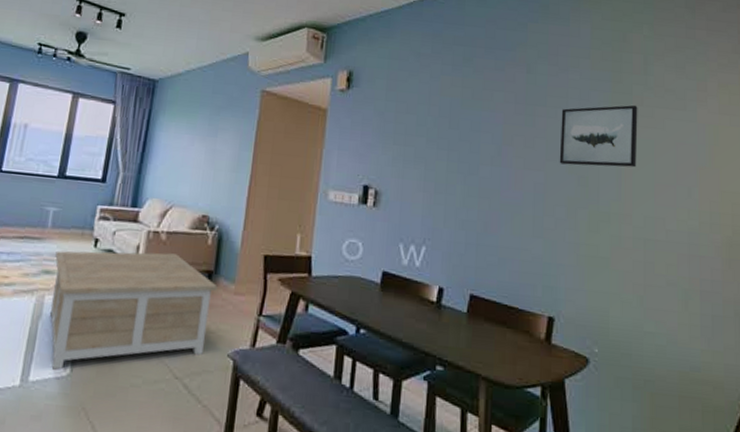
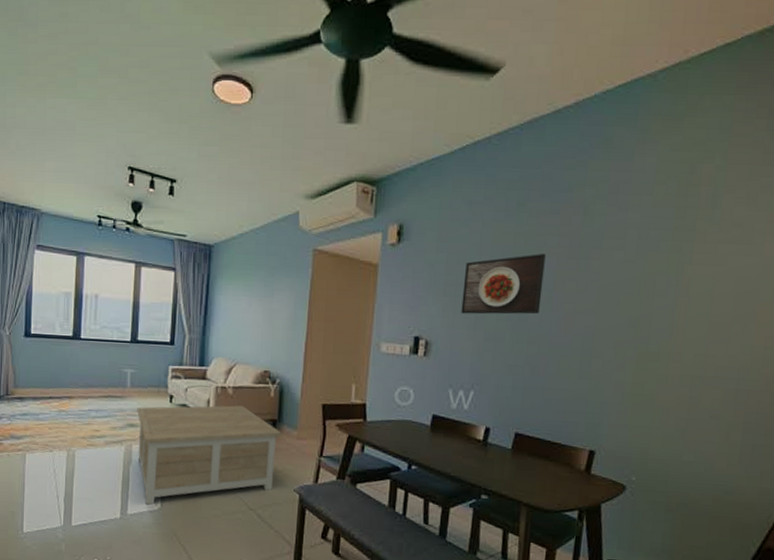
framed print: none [411,107,493,168] -> present [461,254,546,315]
wall art: present [559,105,638,168] -> none [611,241,700,307]

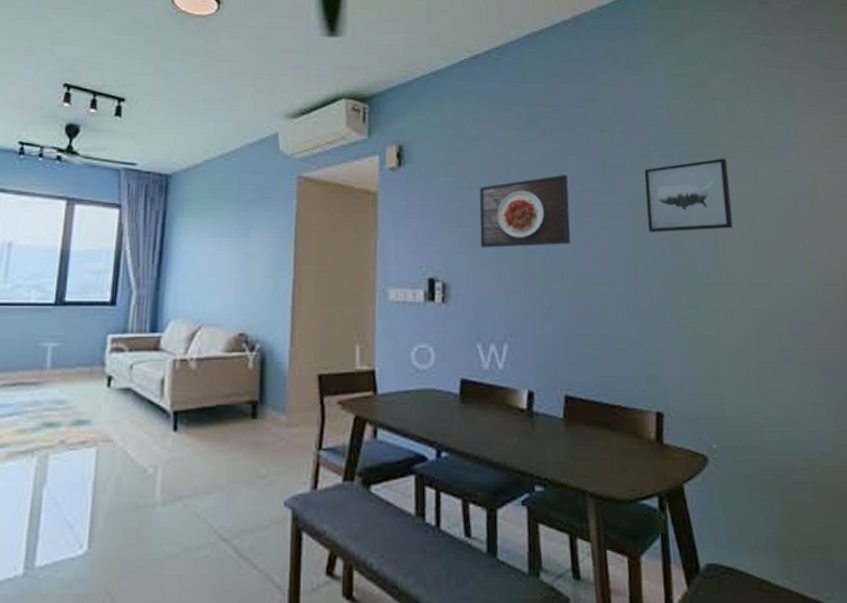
coffee table: present [137,405,282,505] -> none [56,385,265,548]
wall art: none [611,241,700,307] -> present [644,157,733,233]

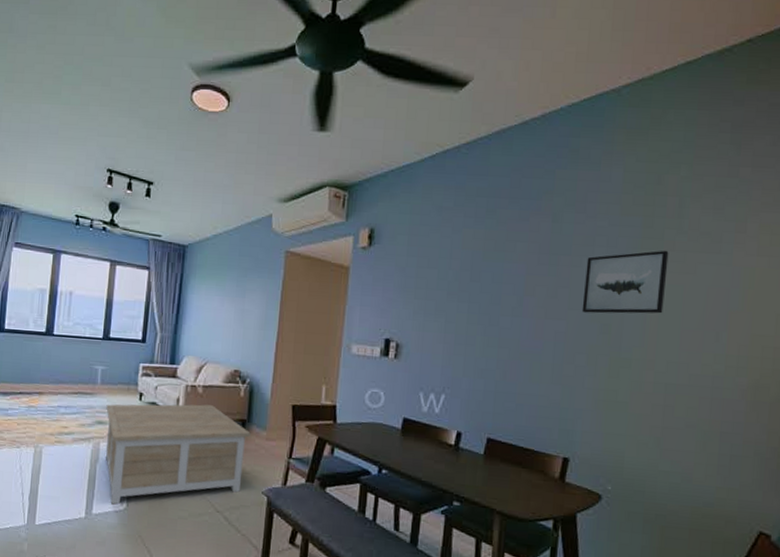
coffee table: none [56,385,265,548] -> present [105,404,251,505]
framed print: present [479,175,571,248] -> none [431,259,515,319]

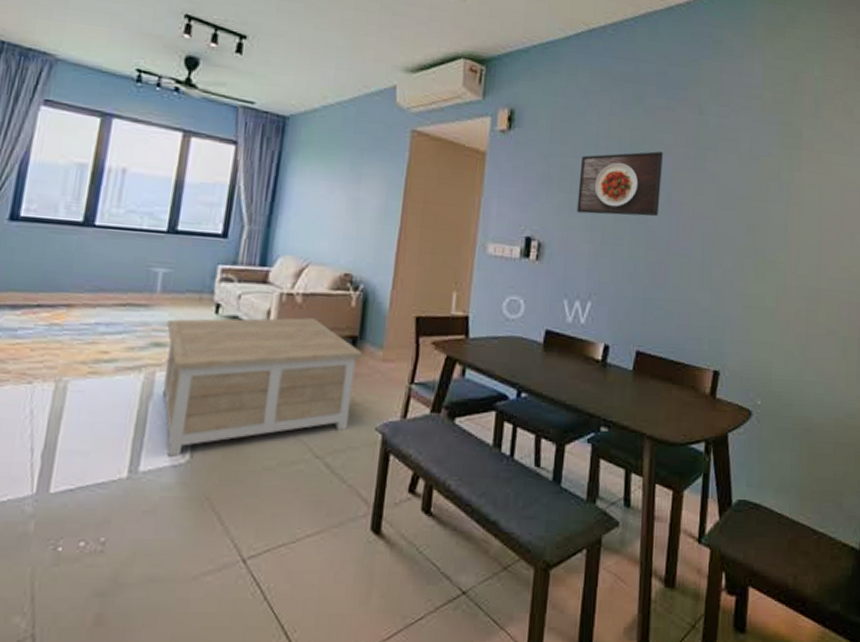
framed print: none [431,259,515,319] -> present [577,151,663,217]
wall art: present [582,250,669,314] -> none [728,149,807,215]

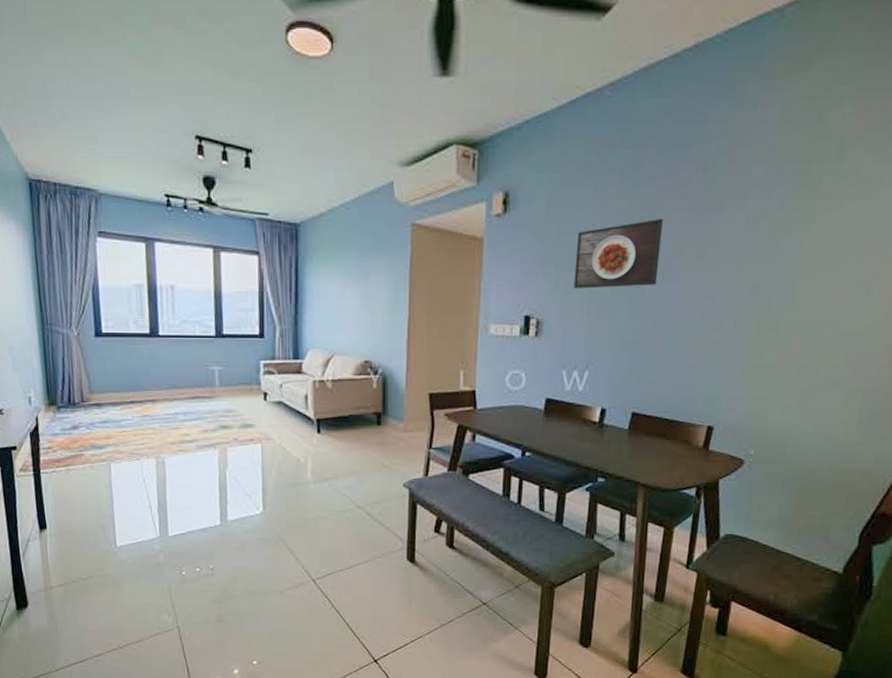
coffee table: present [162,317,363,457] -> none [229,400,387,510]

